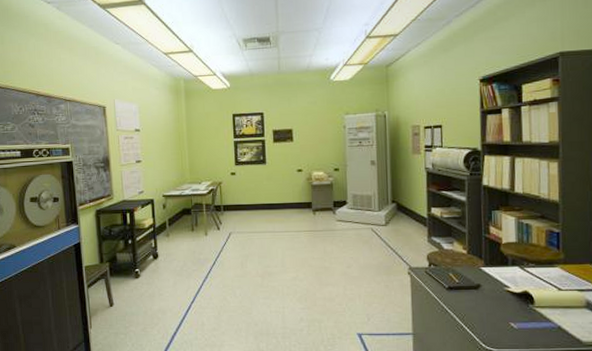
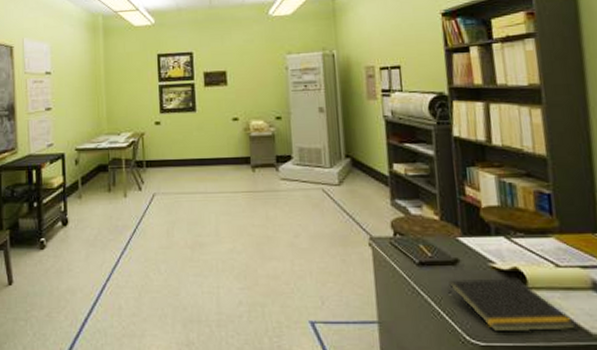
notepad: none [470,299,570,341] -> present [448,278,576,332]

